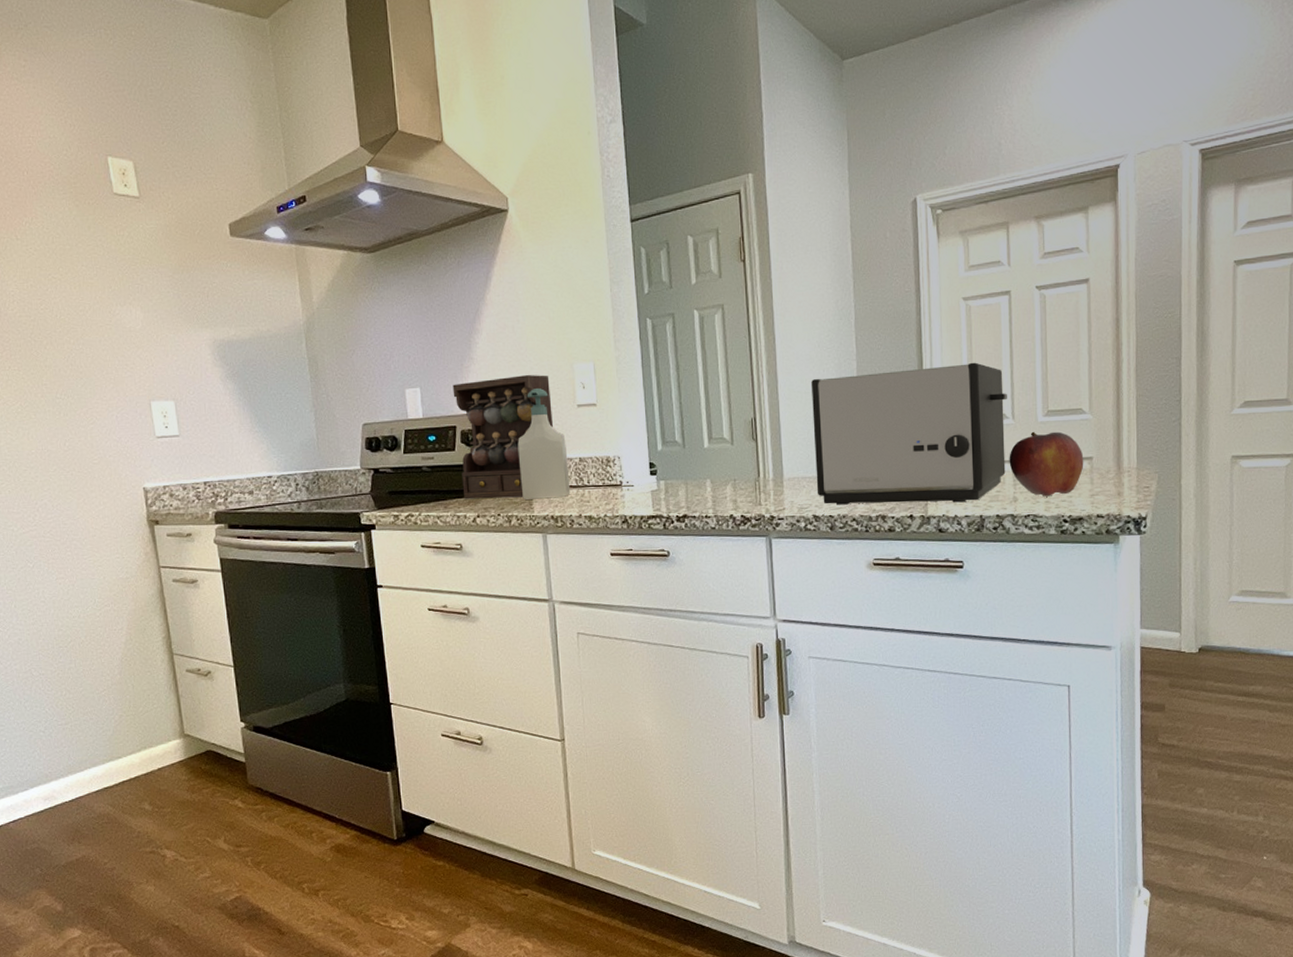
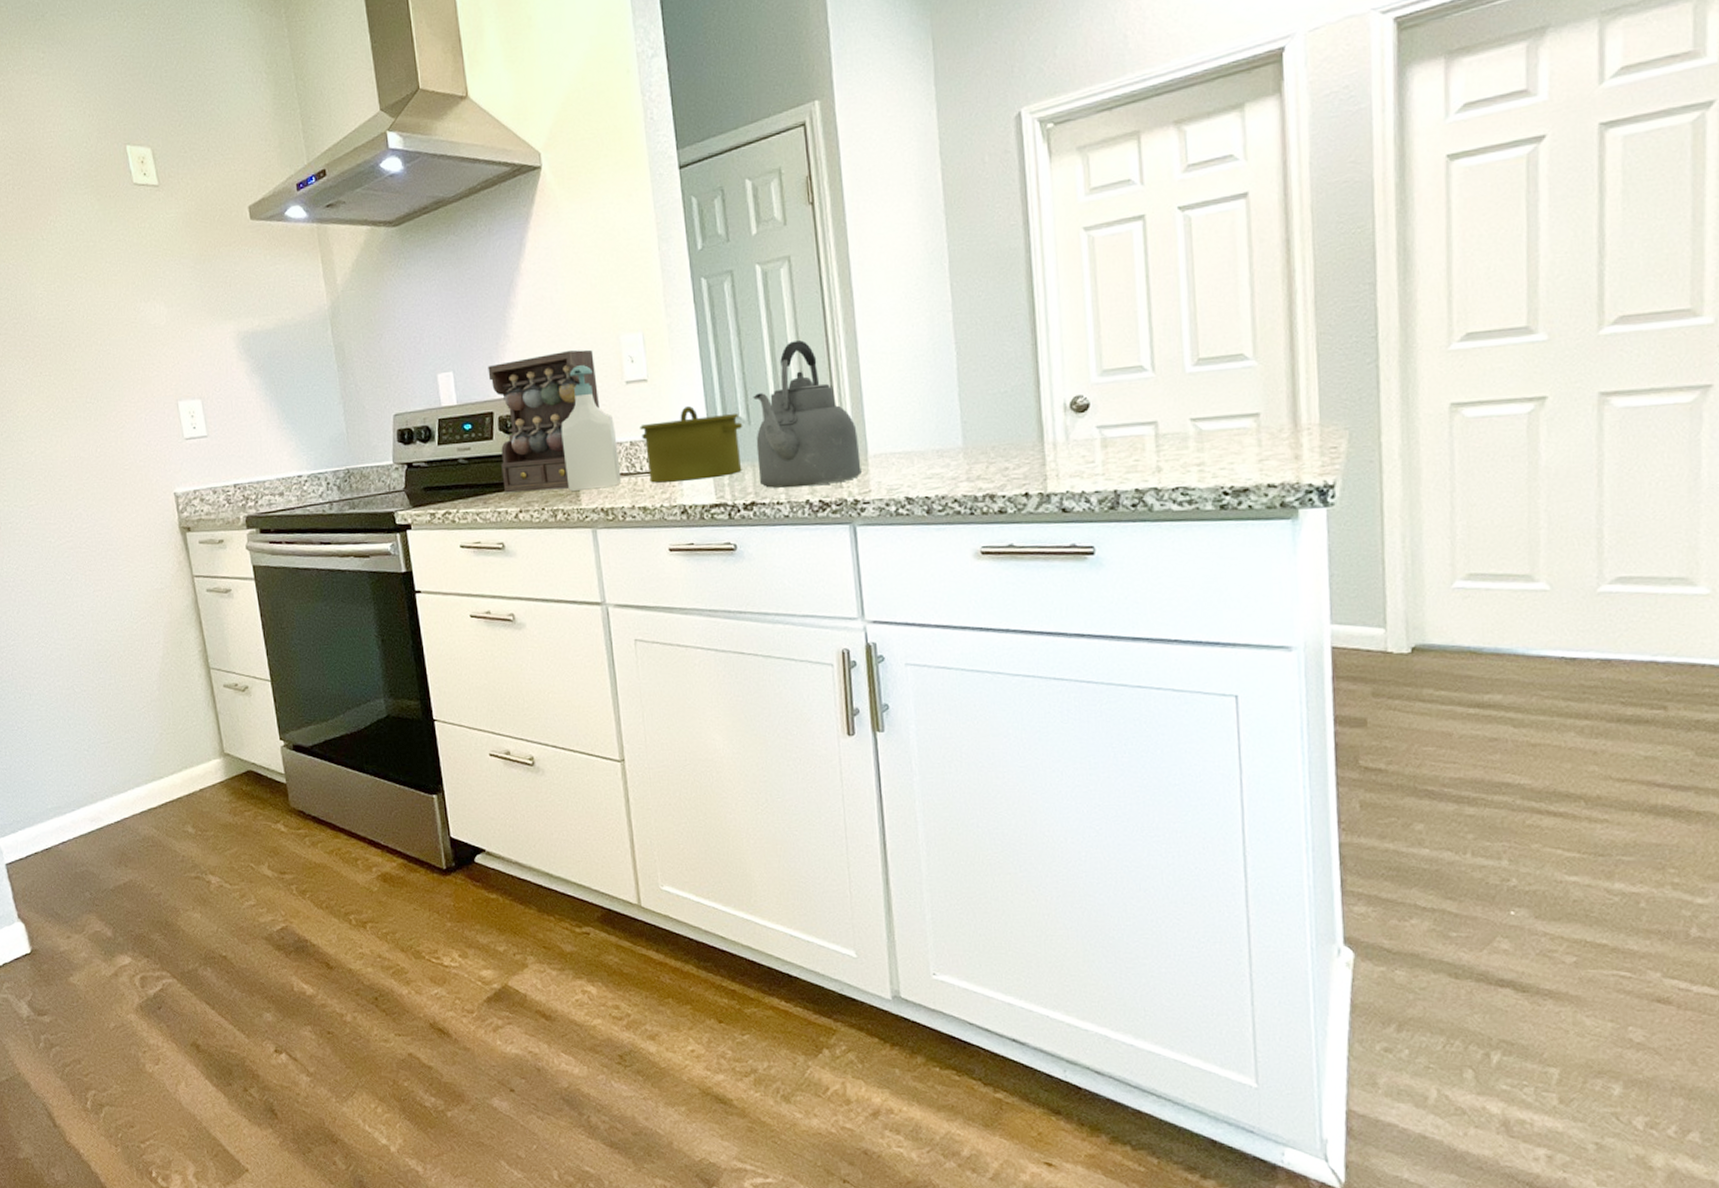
cooking pot: none [588,430,679,495] -> present [640,406,743,483]
kettle: none [688,377,778,504] -> present [753,340,862,489]
toaster: present [811,362,1007,505] -> none [898,304,1146,484]
fruit: present [1009,431,1084,497] -> none [1149,383,1248,465]

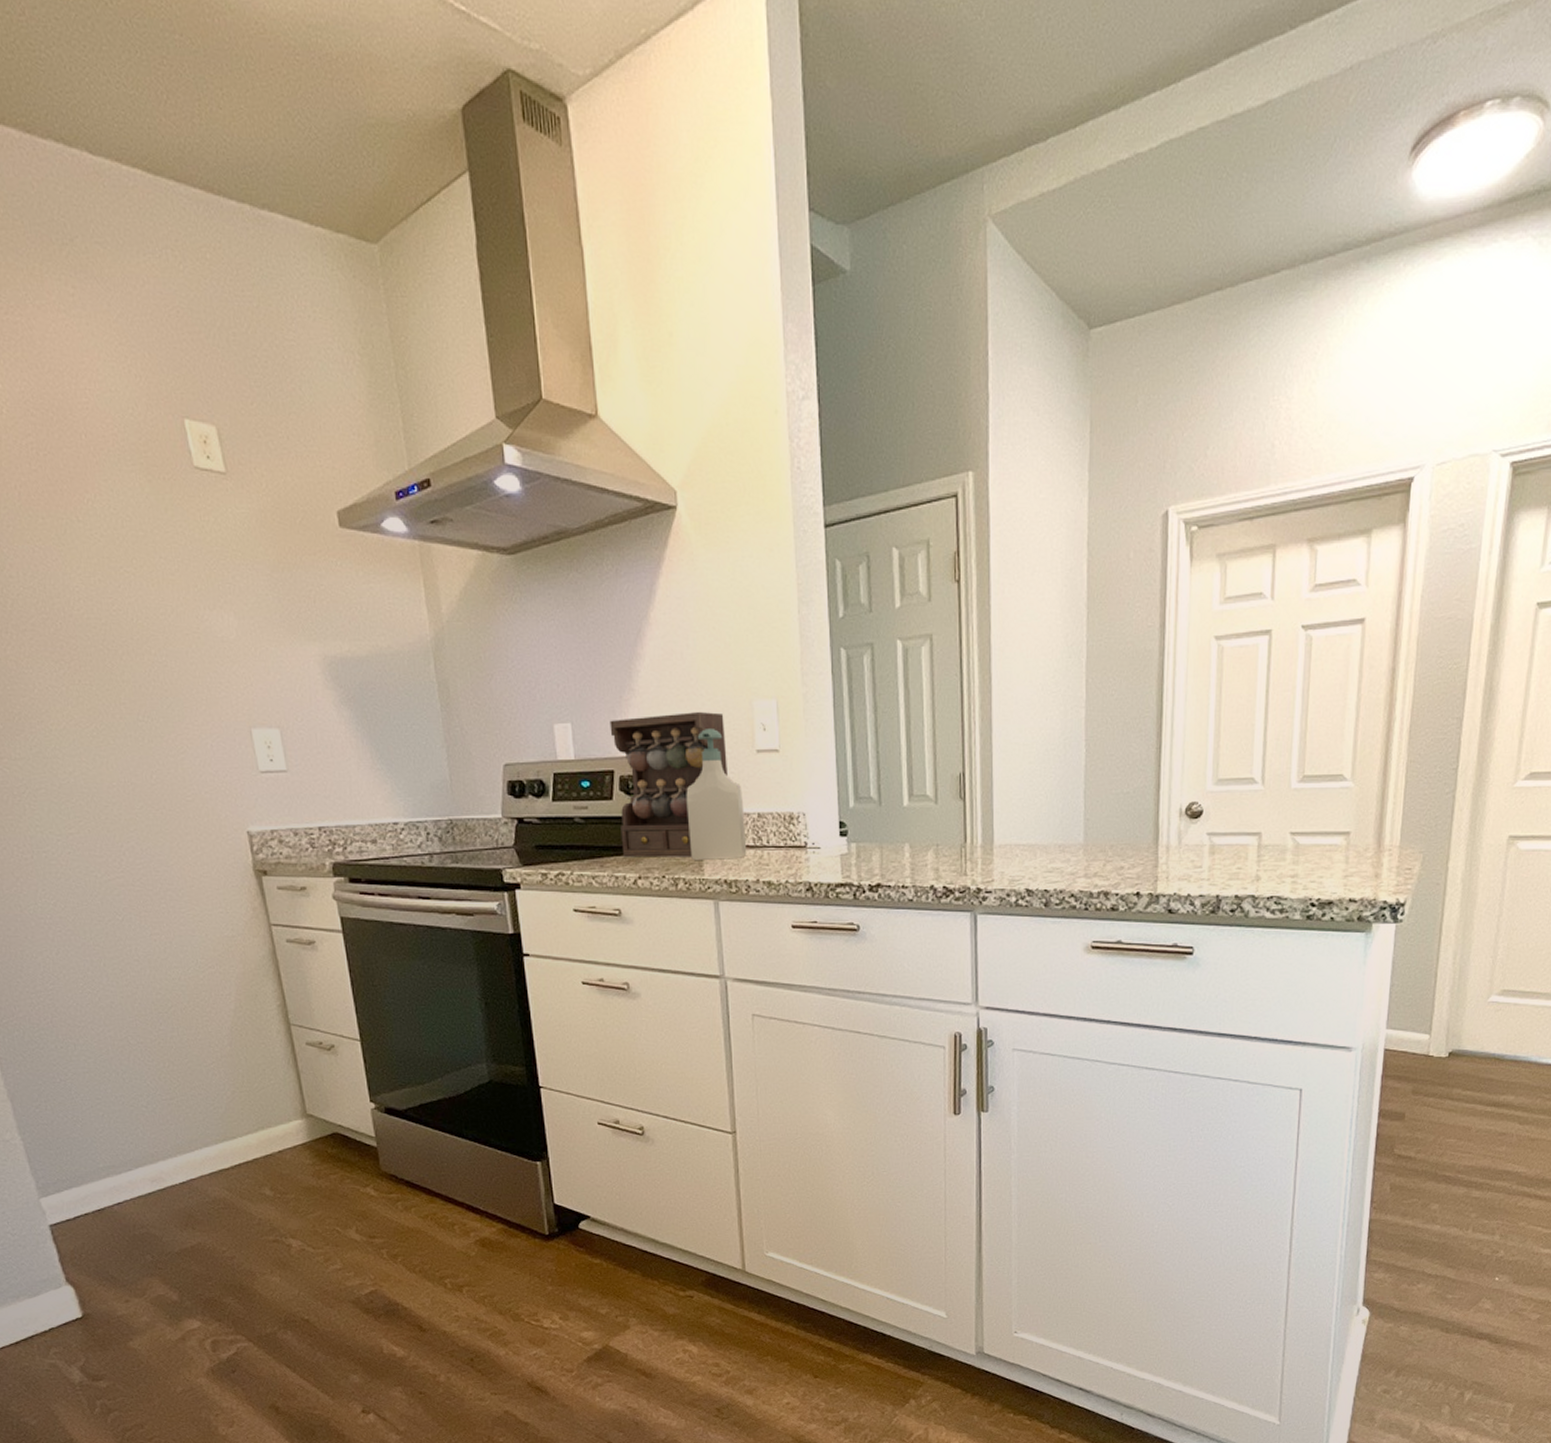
cooking pot: present [640,406,743,483] -> none [769,782,874,858]
kettle: present [753,340,862,489] -> none [885,723,986,872]

